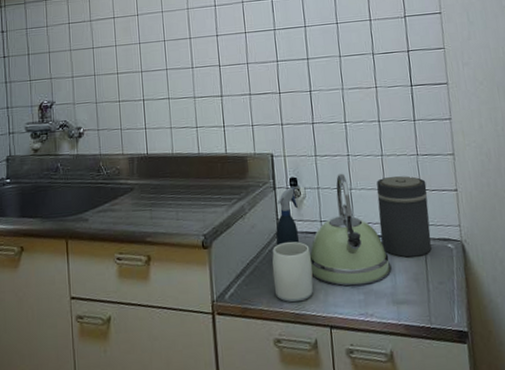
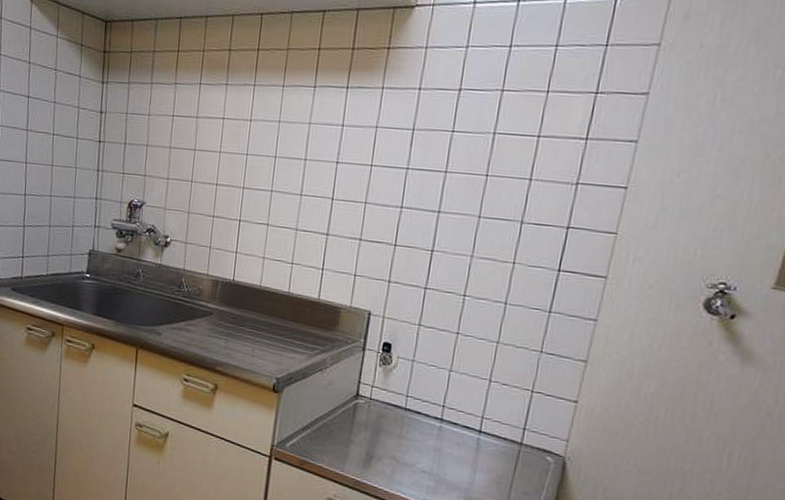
mug: present [271,241,314,303] -> none [338,407,388,471]
spray bottle: present [276,187,300,246] -> none [351,352,387,412]
kettle: present [309,173,392,286] -> none [382,350,474,474]
cylinder: present [376,175,432,258] -> none [469,367,542,461]

